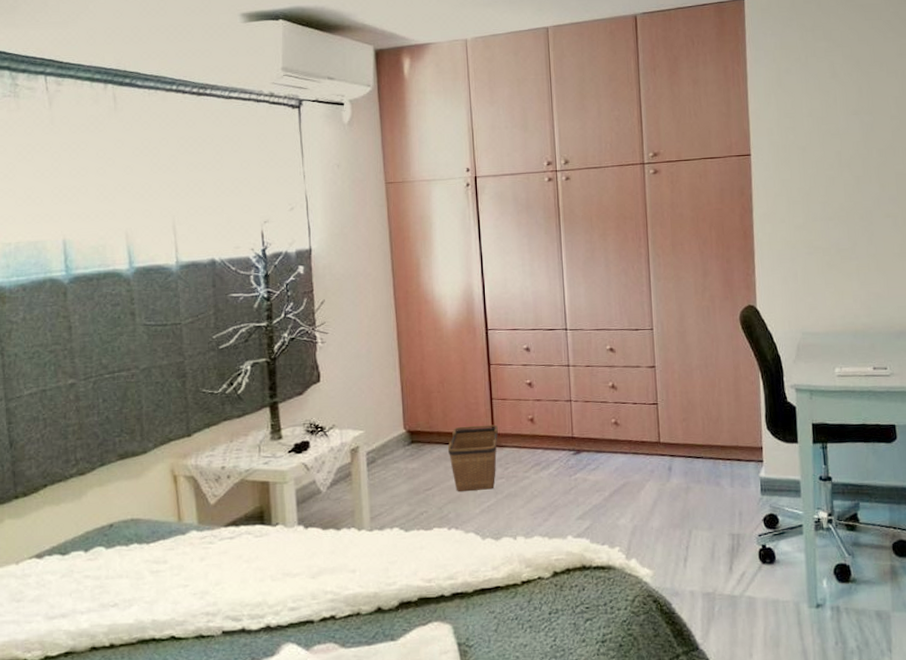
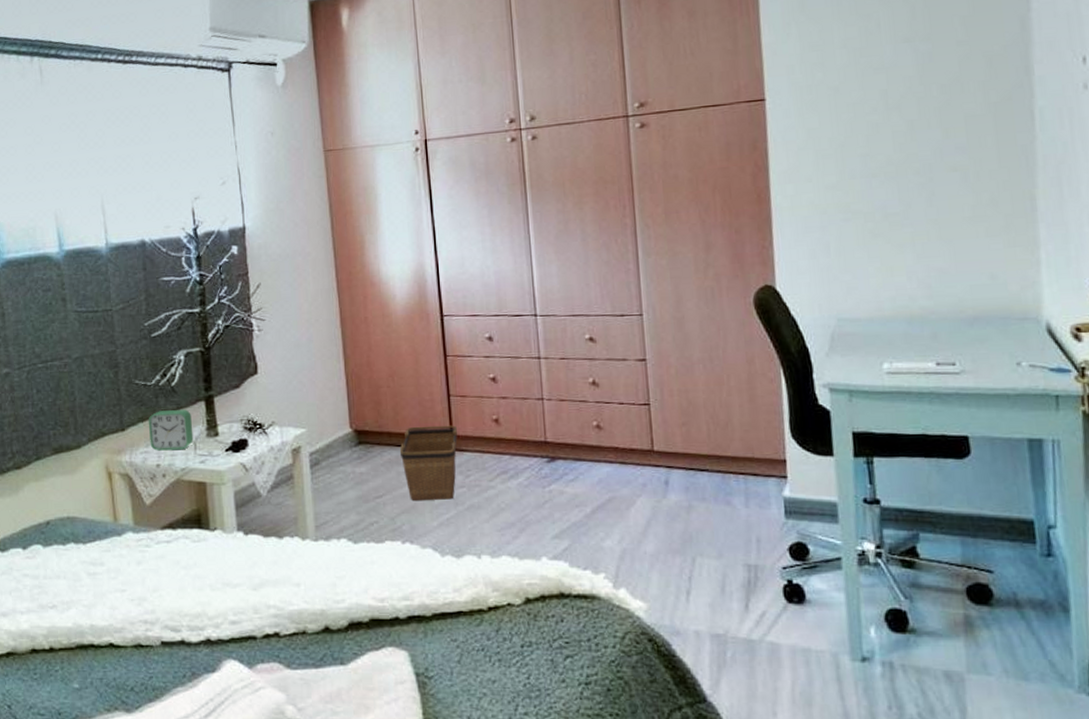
alarm clock: none [214,415,258,454] -> present [148,410,194,451]

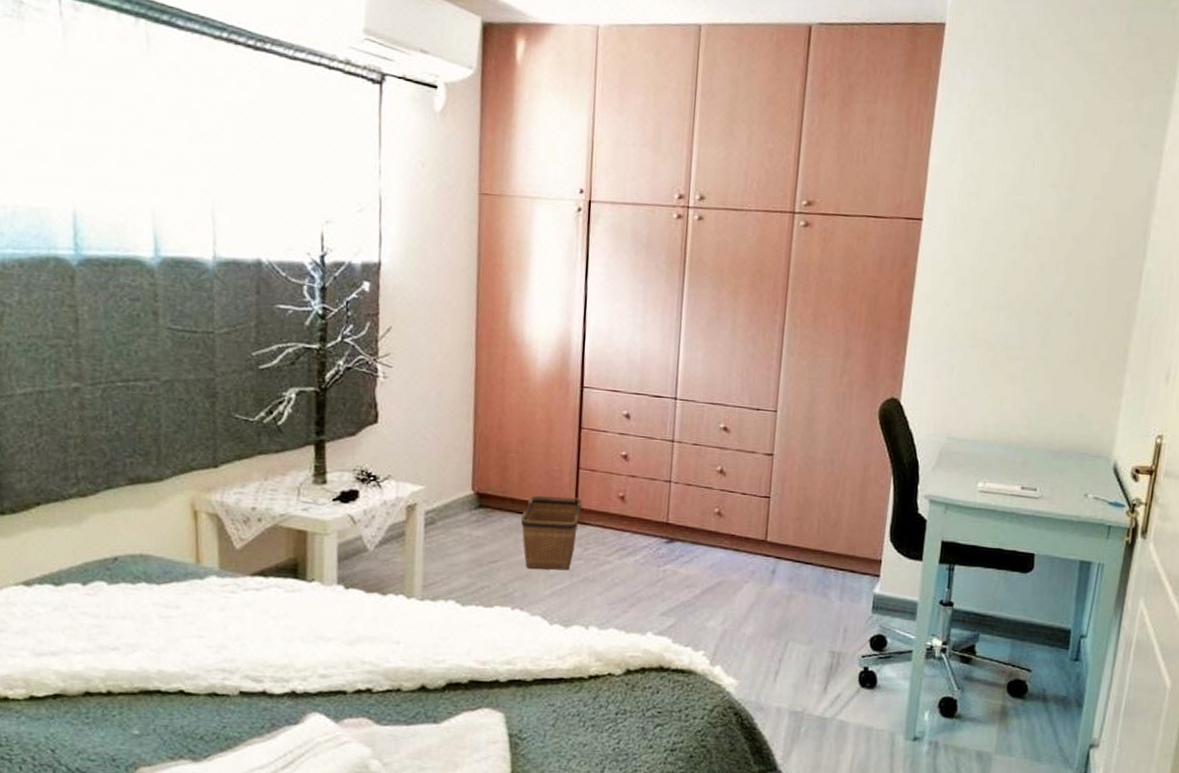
alarm clock: present [148,410,194,451] -> none [246,450,298,495]

